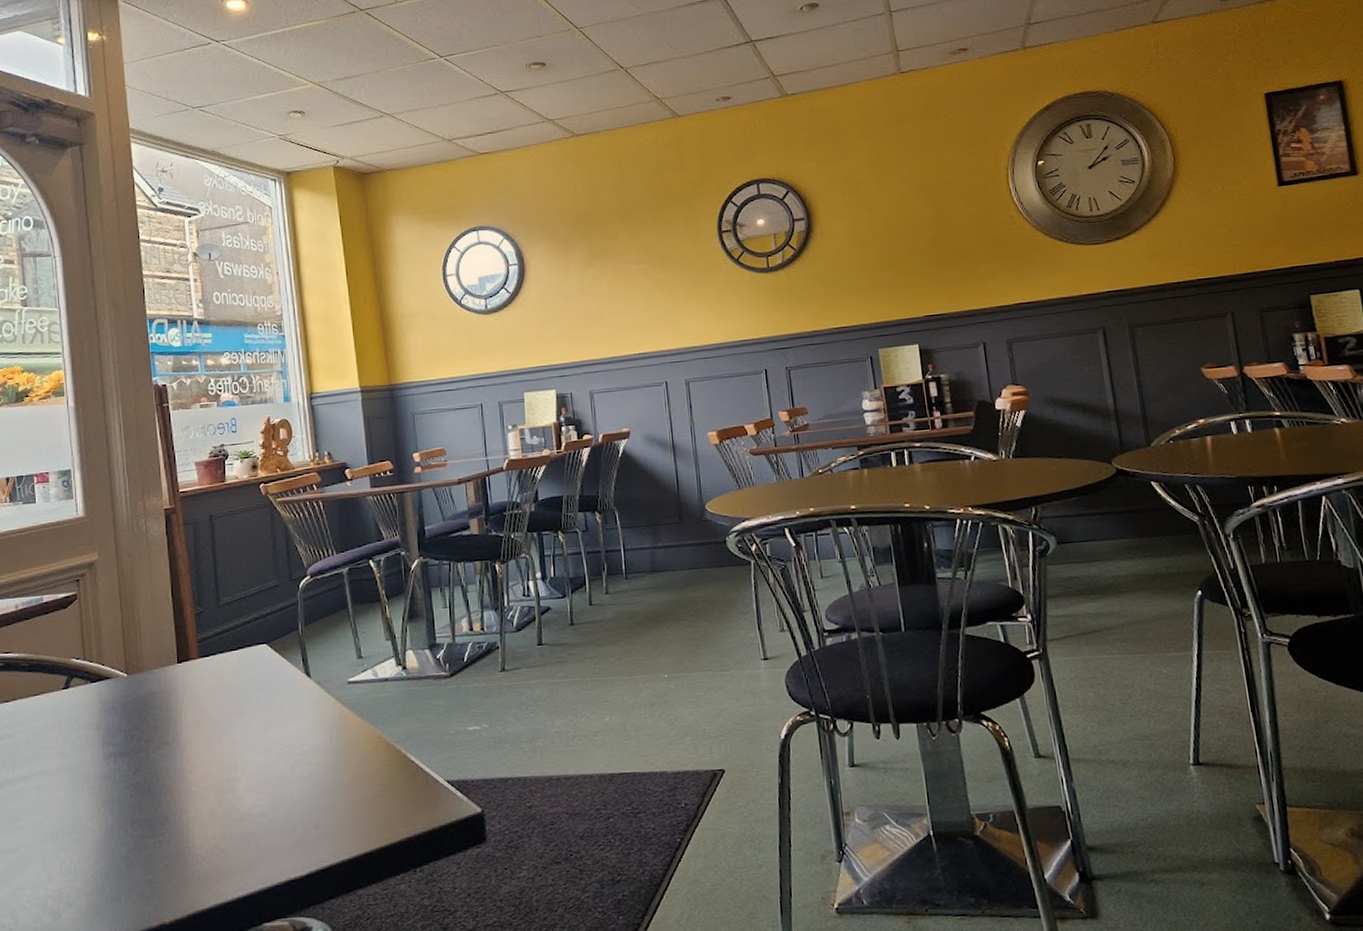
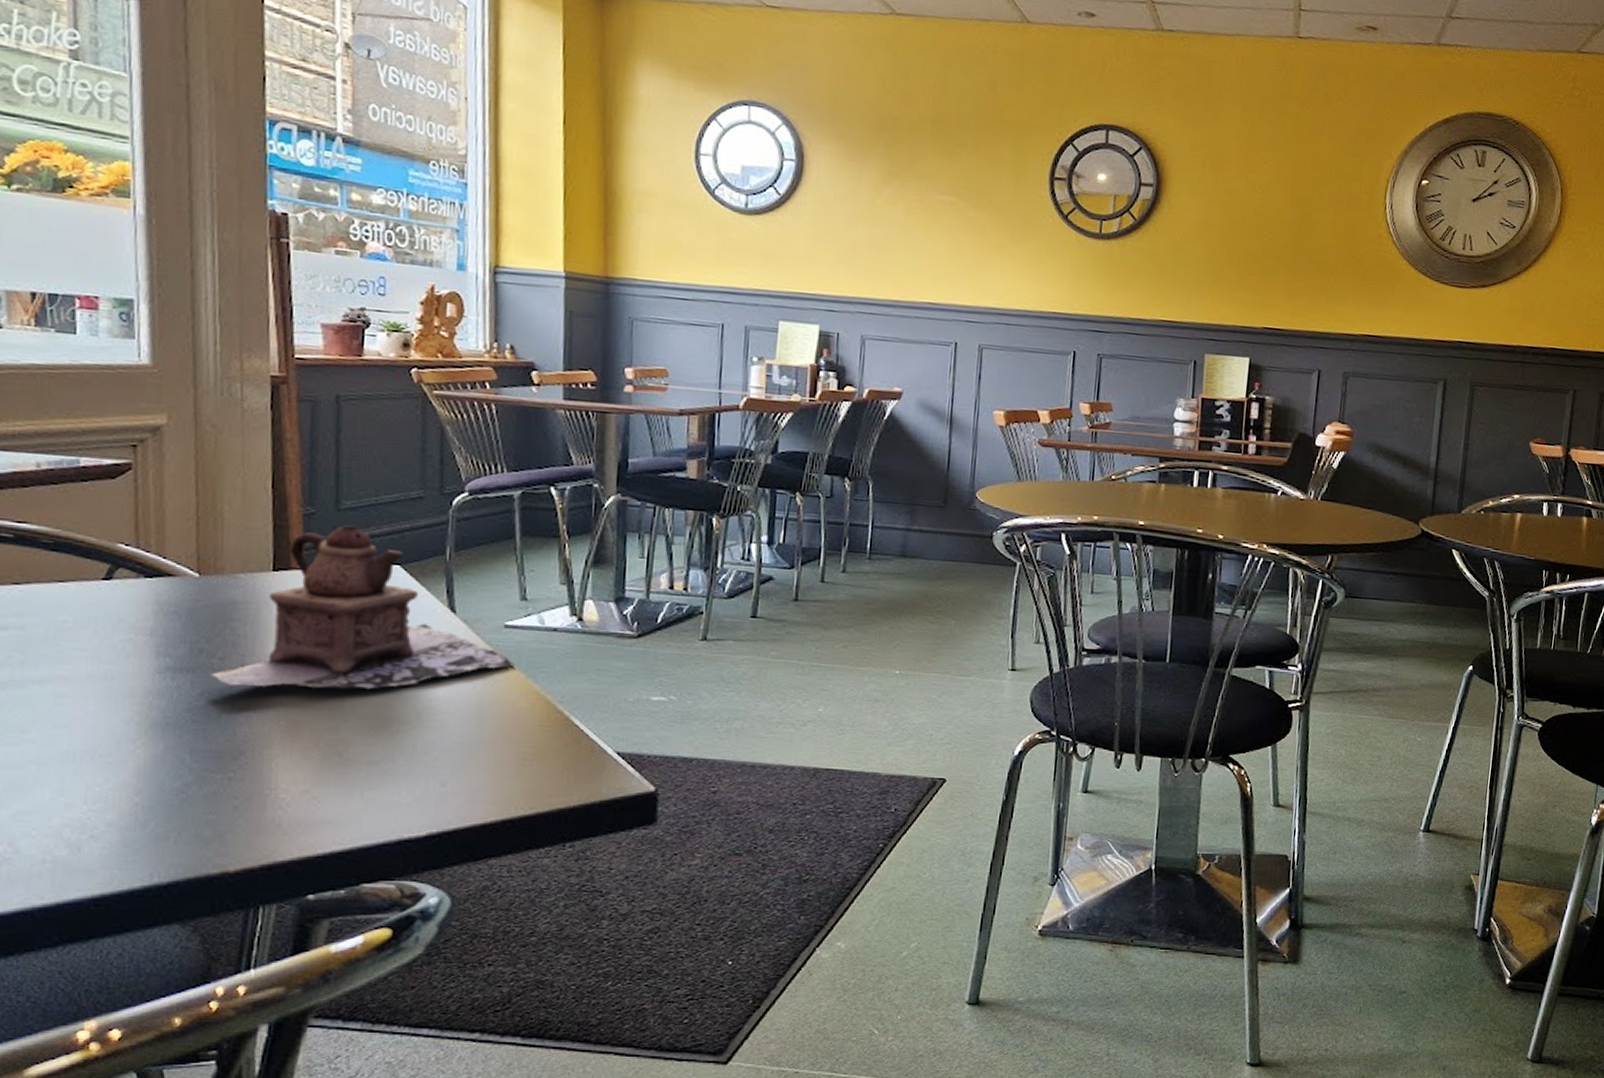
teapot: none [140,617,360,763] -> present [211,525,516,690]

